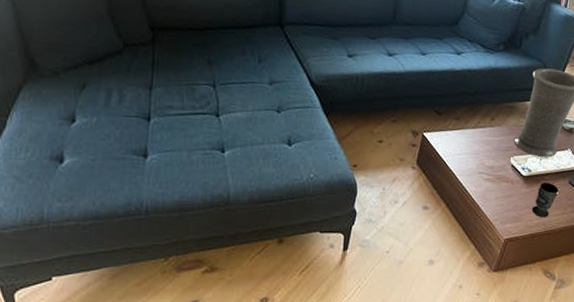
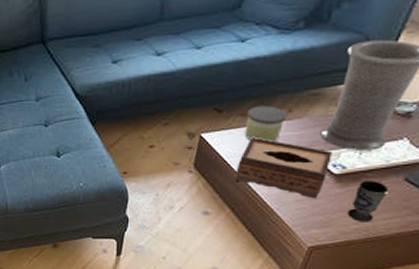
tissue box: none [450,140,522,197] -> present [236,138,332,199]
candle: none [458,112,491,145] -> present [244,106,287,142]

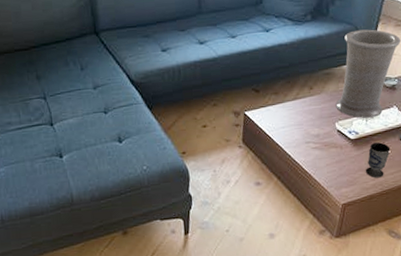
tissue box: present [236,138,332,199] -> none [277,112,347,162]
candle: present [244,106,287,142] -> none [279,85,310,116]

